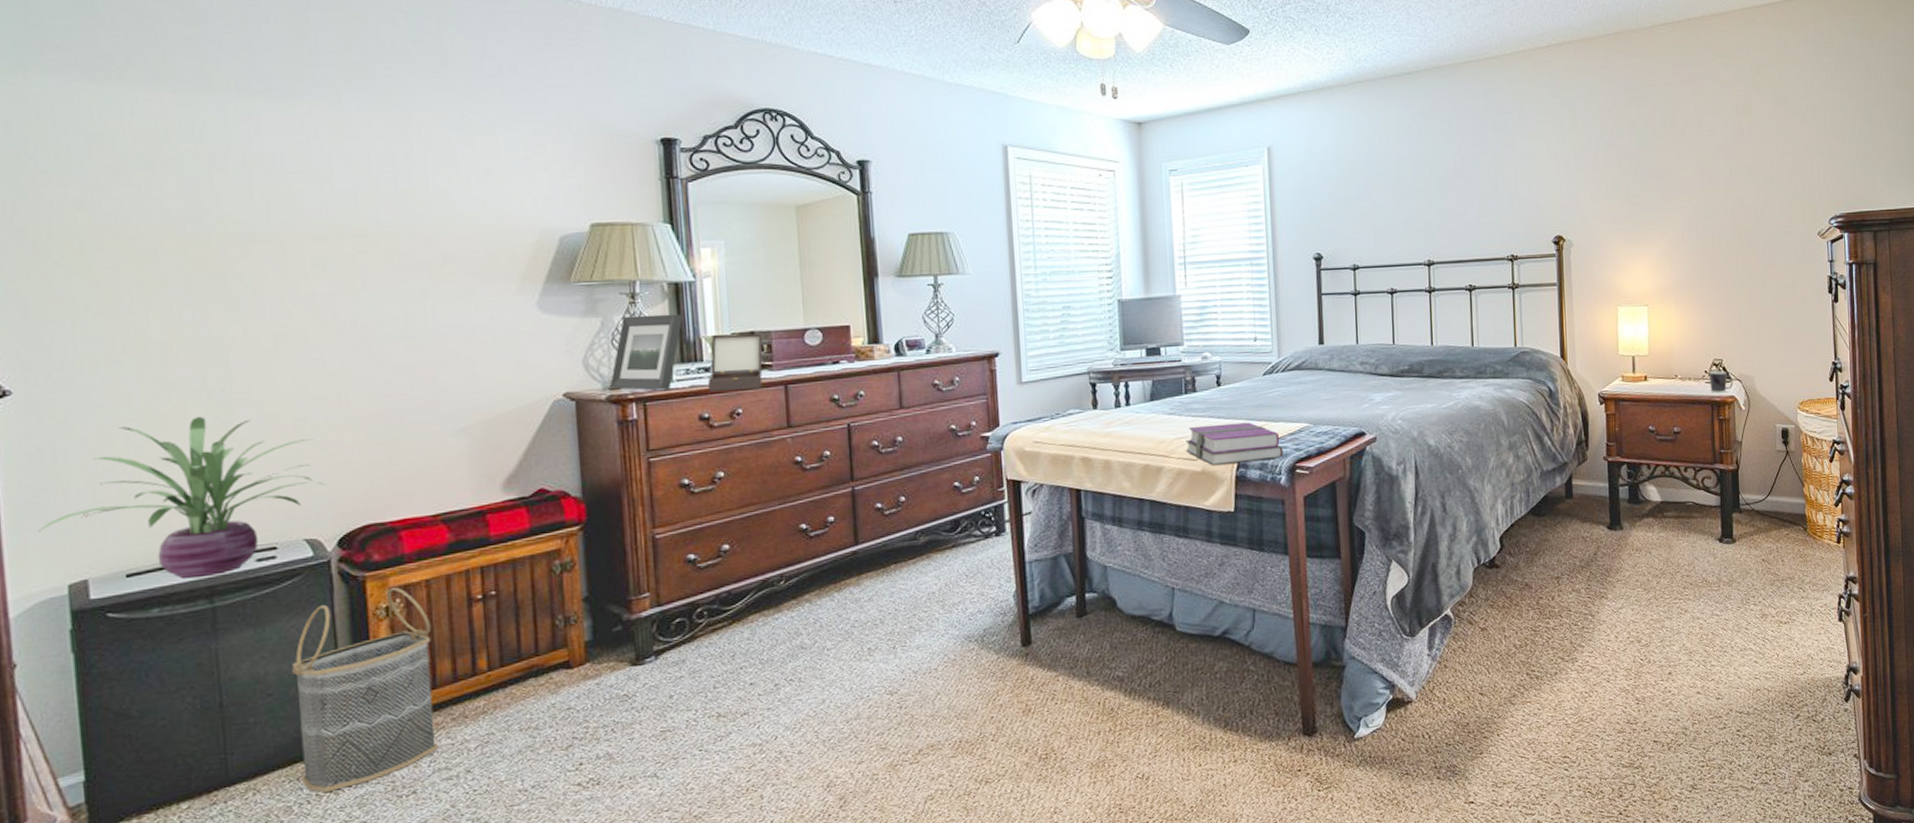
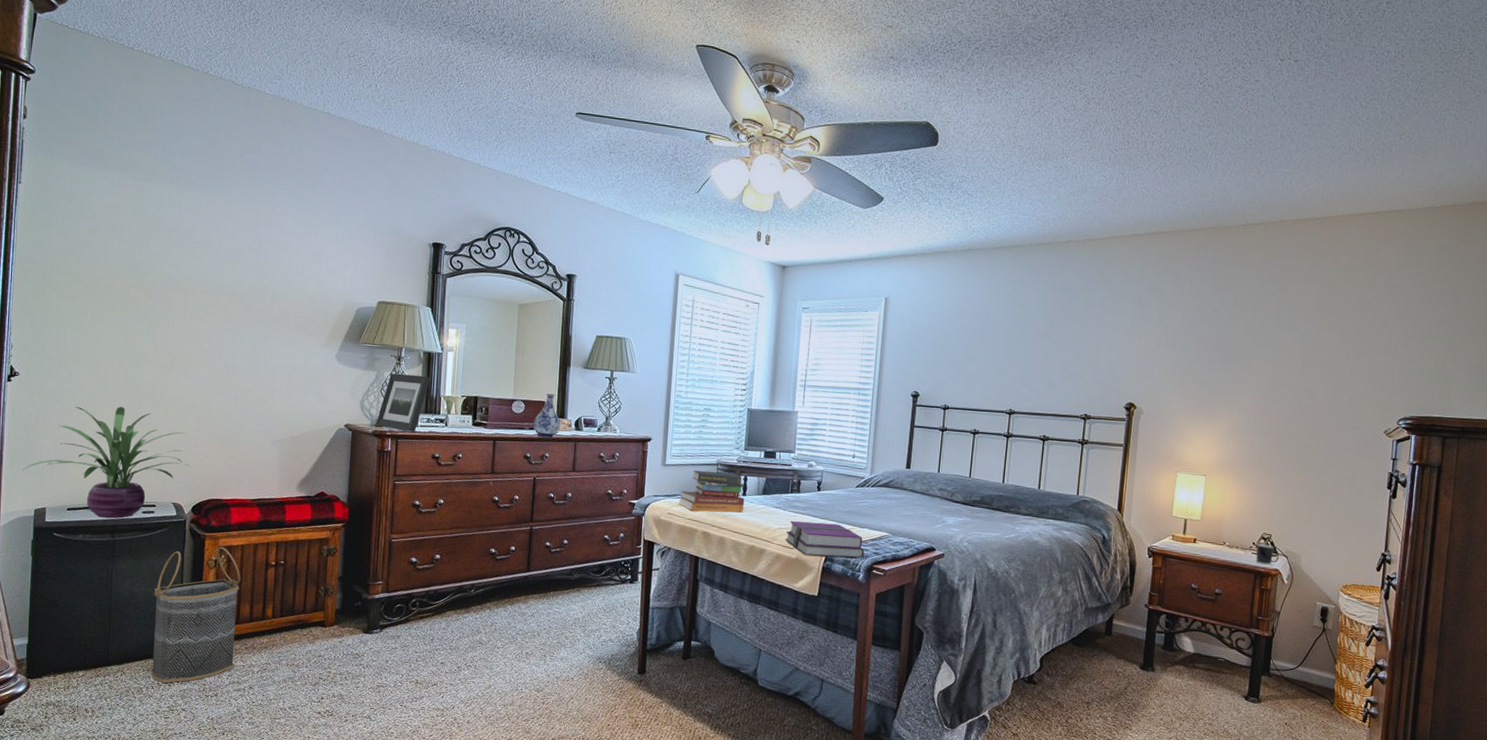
jewelry box: present [708,333,763,392] -> none [441,395,483,441]
vase: none [836,314,876,372] -> present [532,393,561,439]
books: none [1045,381,1130,435] -> present [678,470,745,514]

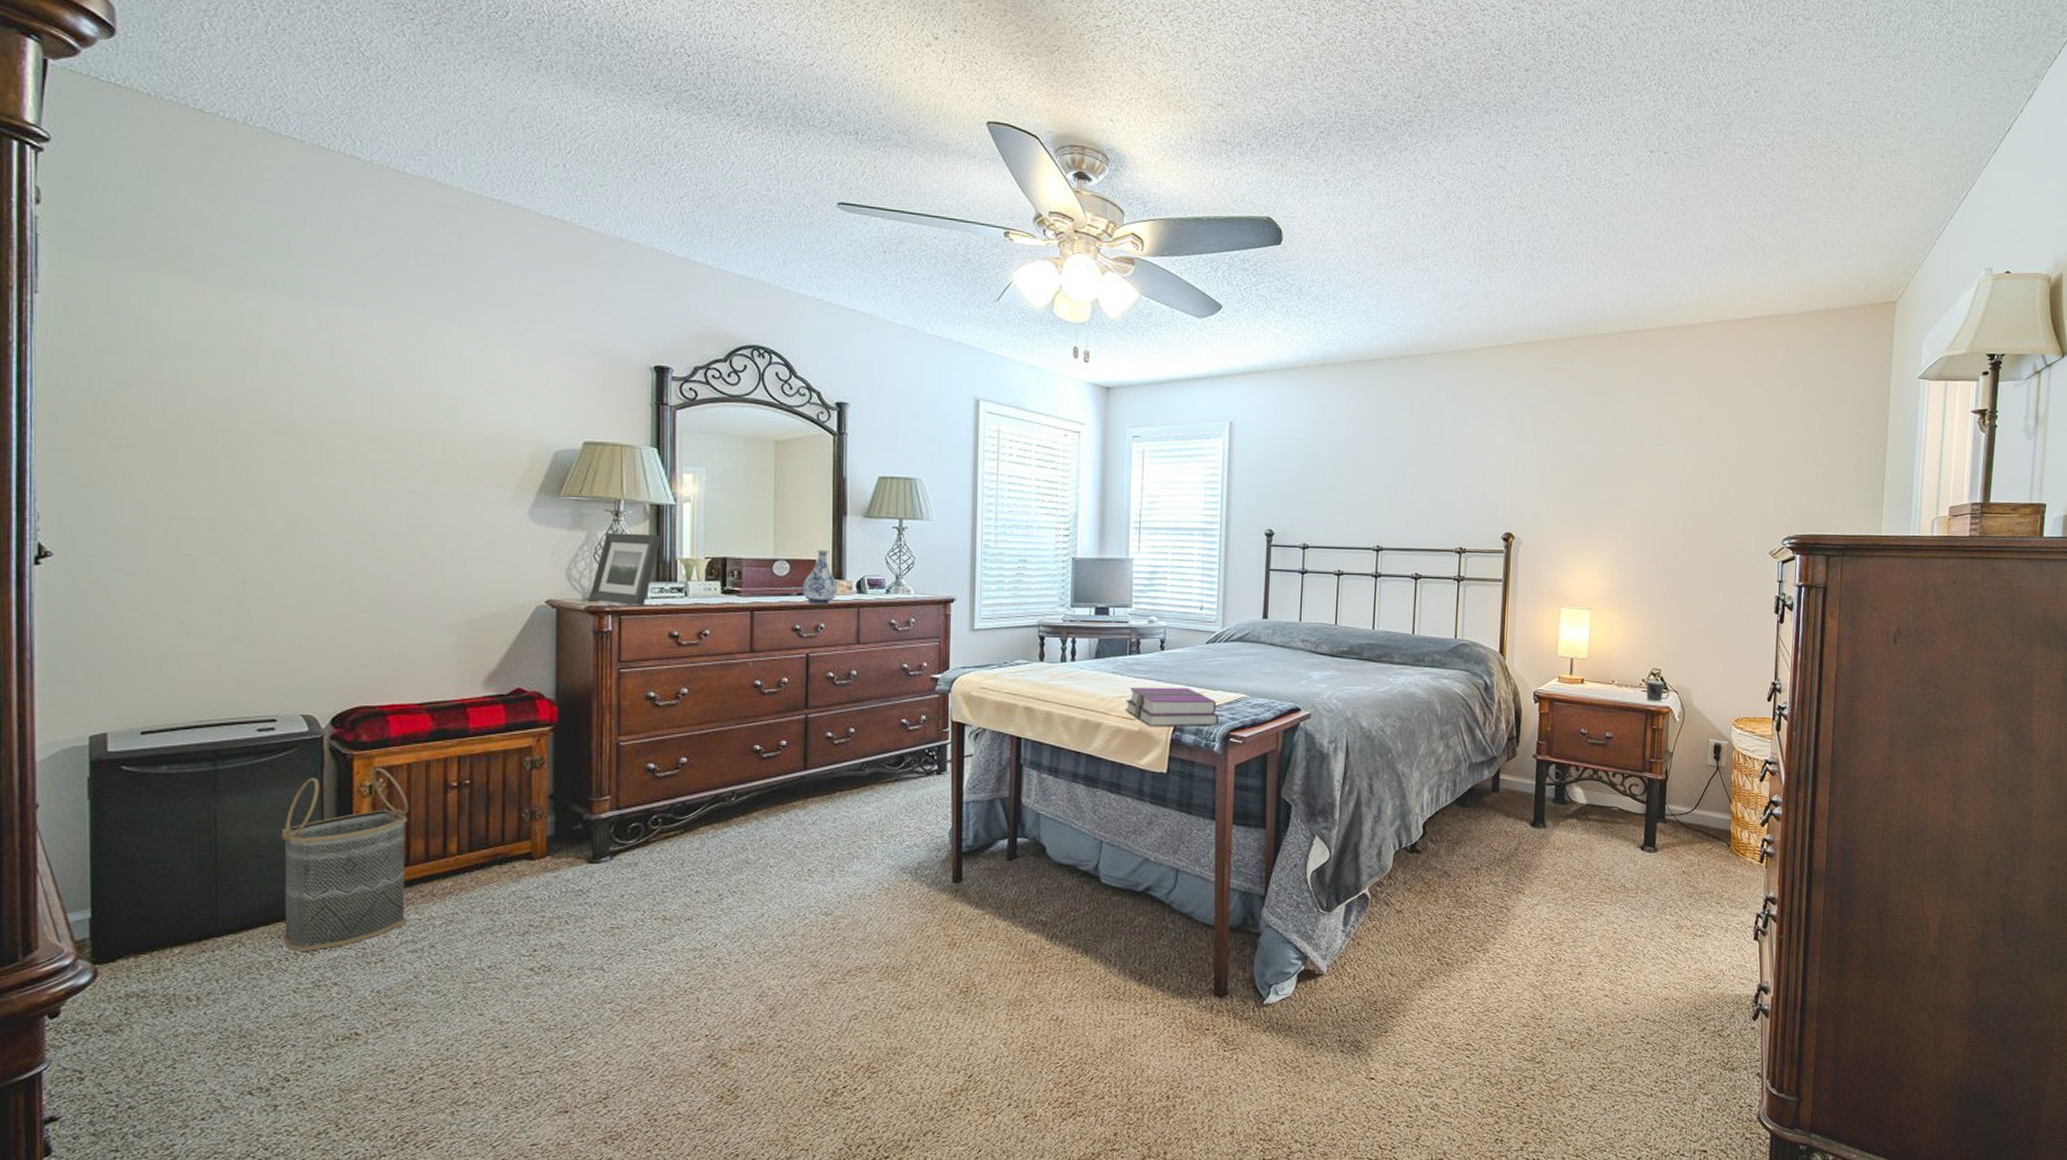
decorative plant: present [23,406,189,519] -> none [67,591,324,742]
books: present [678,470,745,514] -> none [992,634,1074,683]

